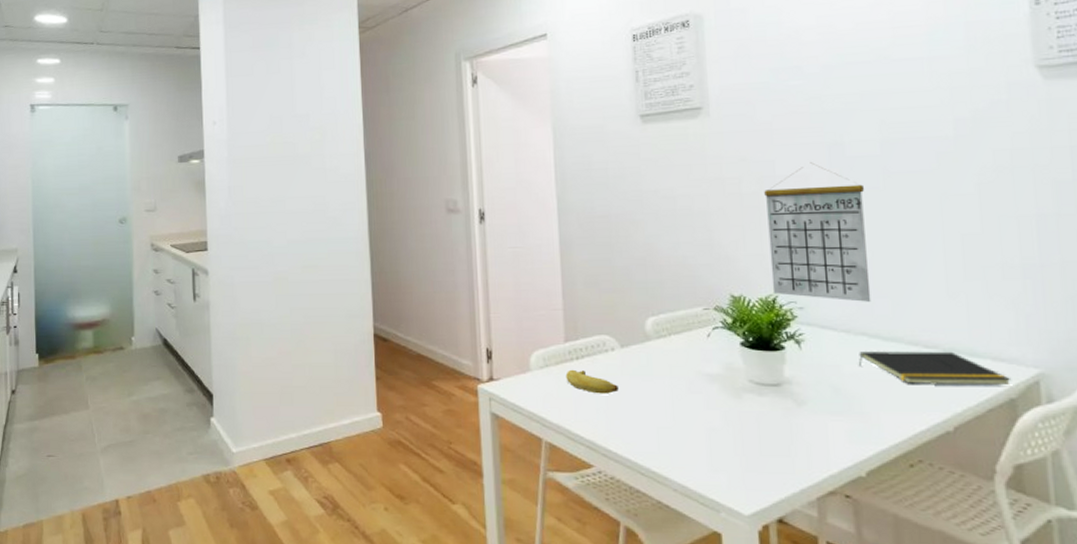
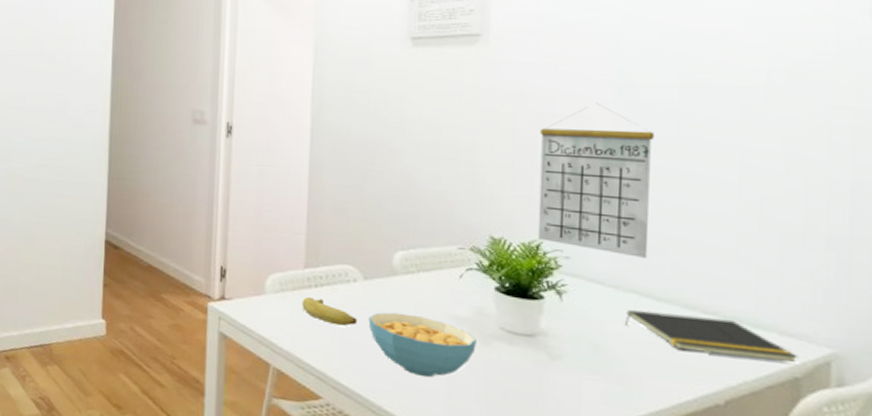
cereal bowl: none [628,376,730,435] -> present [368,312,476,378]

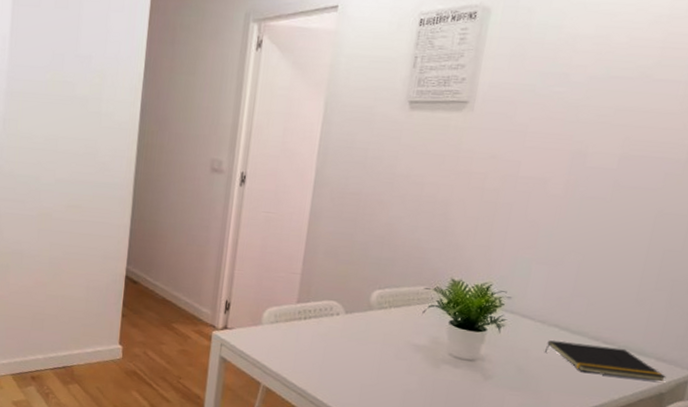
banana: present [301,296,357,326] -> none [291,327,336,352]
cereal bowl: present [368,312,476,378] -> none [345,341,429,394]
calendar: present [537,103,656,258] -> none [488,167,594,299]

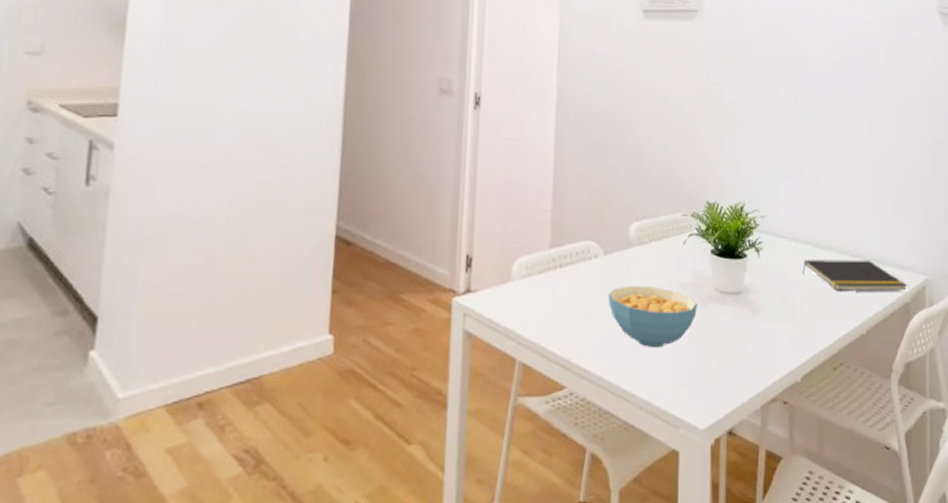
cereal bowl: none [345,341,429,394] -> present [608,285,697,348]

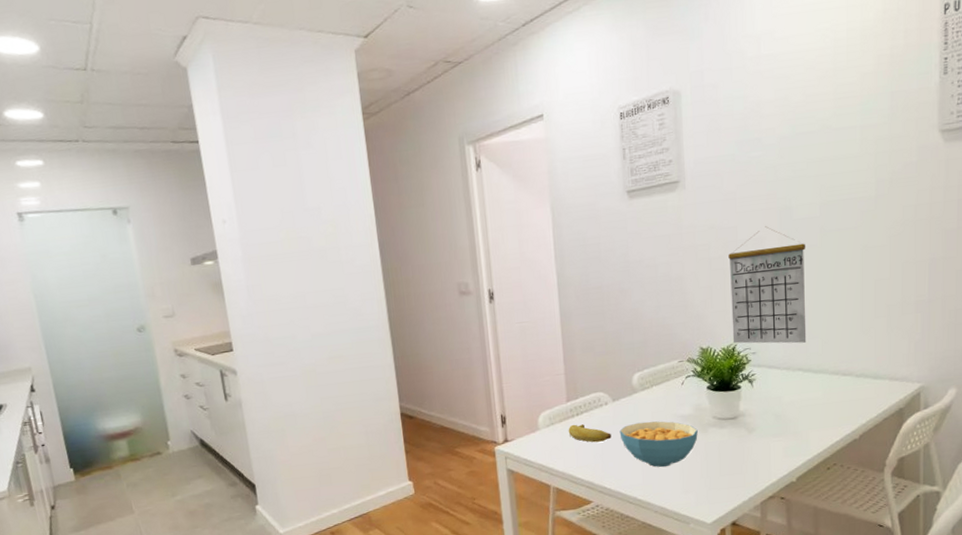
banana: none [547,278,598,306] -> present [568,424,611,443]
calendar: none [741,76,819,212] -> present [728,226,807,344]
notepad: present [803,260,908,292] -> none [795,376,902,406]

